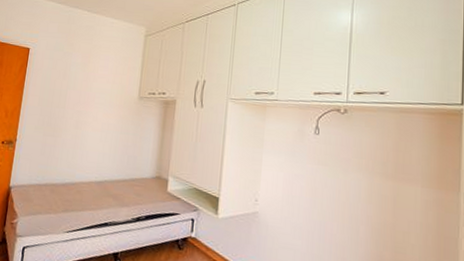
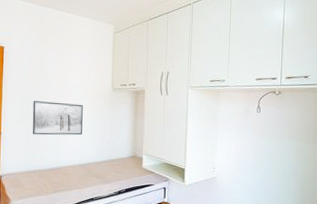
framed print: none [48,107,105,148] -> present [32,101,83,136]

